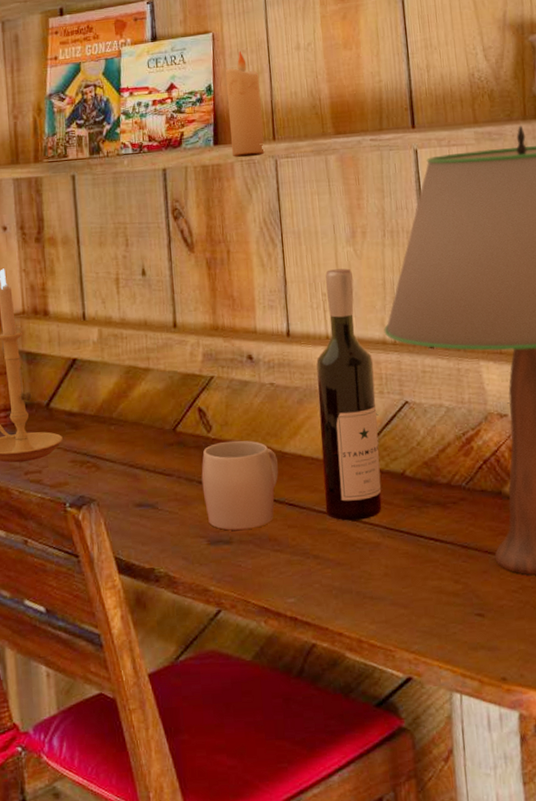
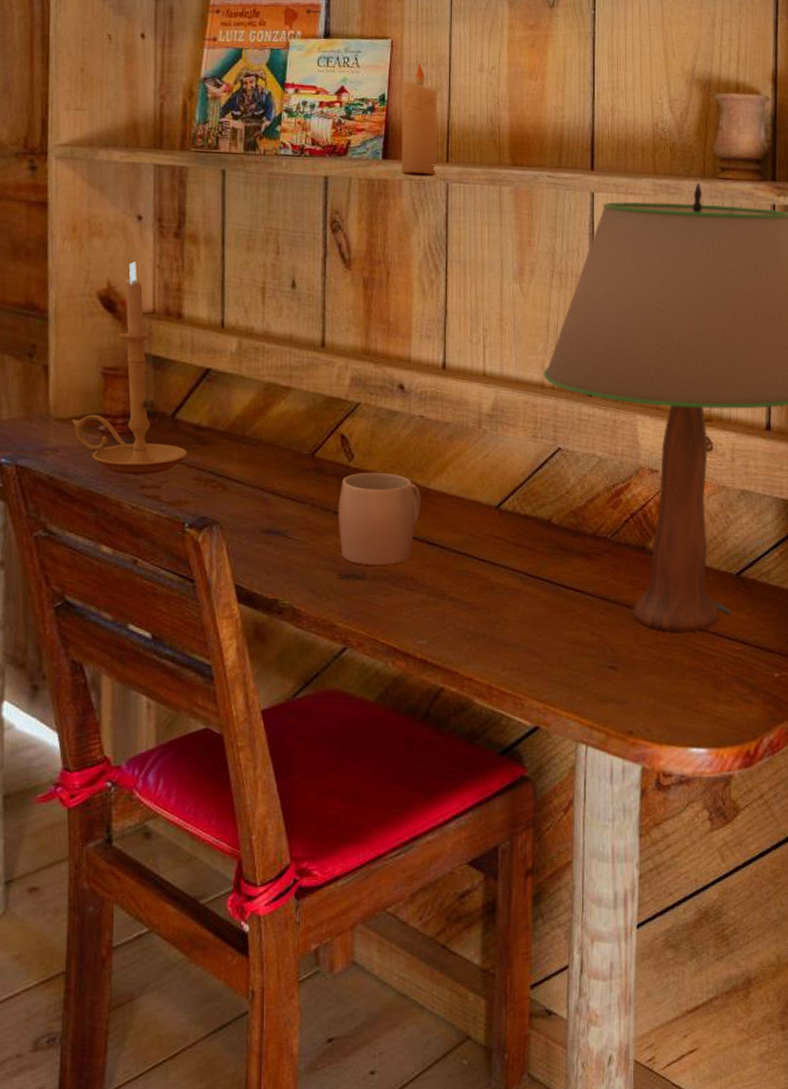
bottle: present [316,268,382,521] -> none [467,305,530,565]

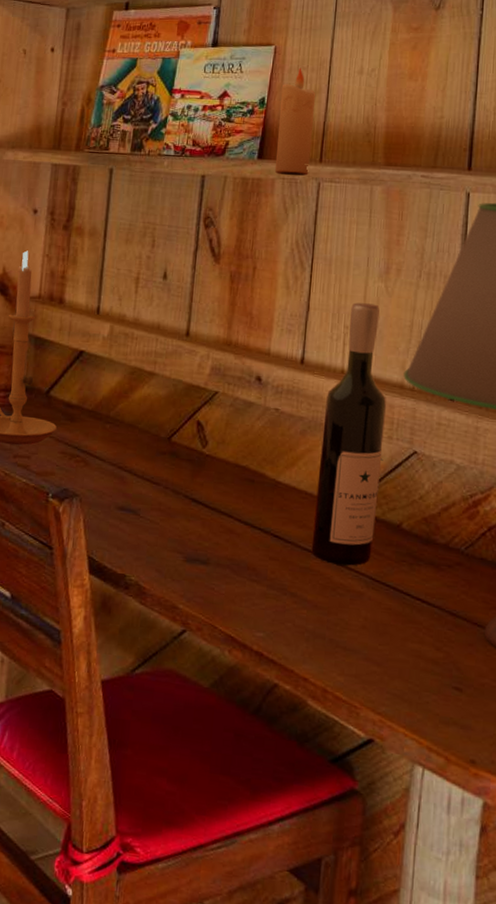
mug: present [338,472,421,565] -> none [188,460,270,554]
bottle: none [467,305,530,565] -> present [311,302,387,566]

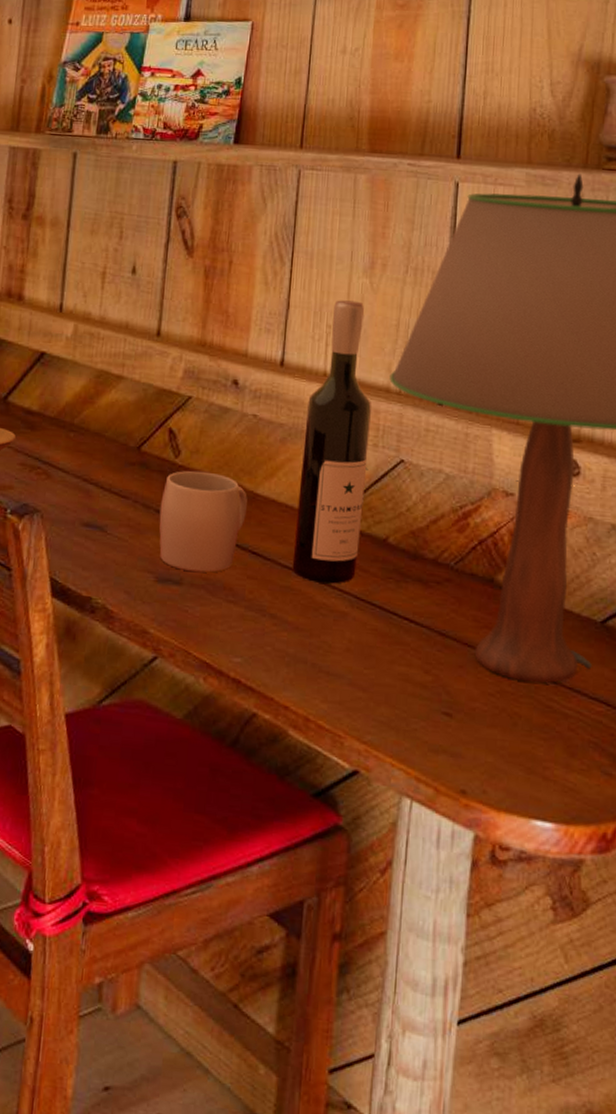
mug: none [188,460,270,554] -> present [159,470,248,573]
candle: present [274,67,316,176] -> none [252,45,296,163]

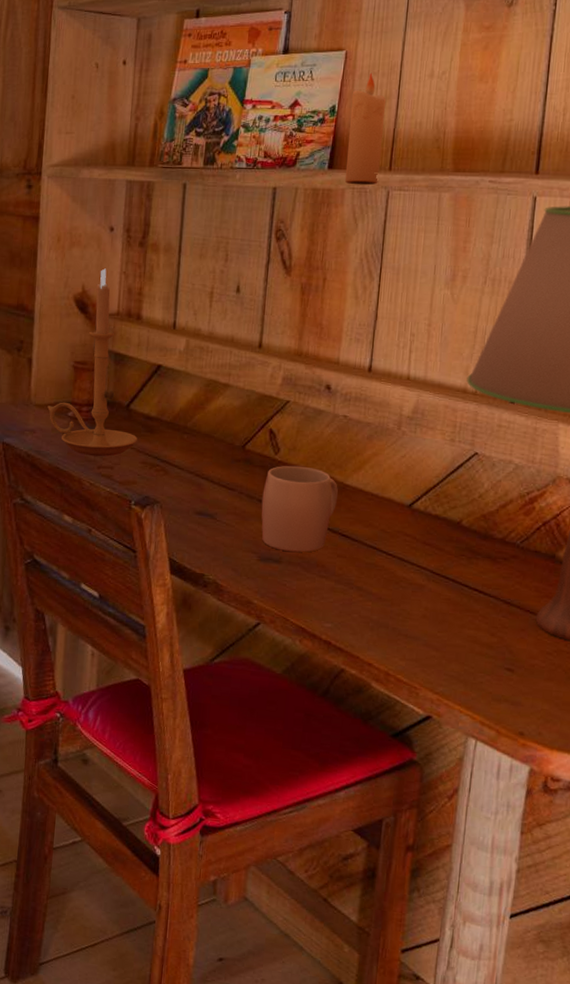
candle: none [252,45,296,163] -> present [344,72,386,186]
bottle: present [292,300,372,584] -> none [376,310,450,561]

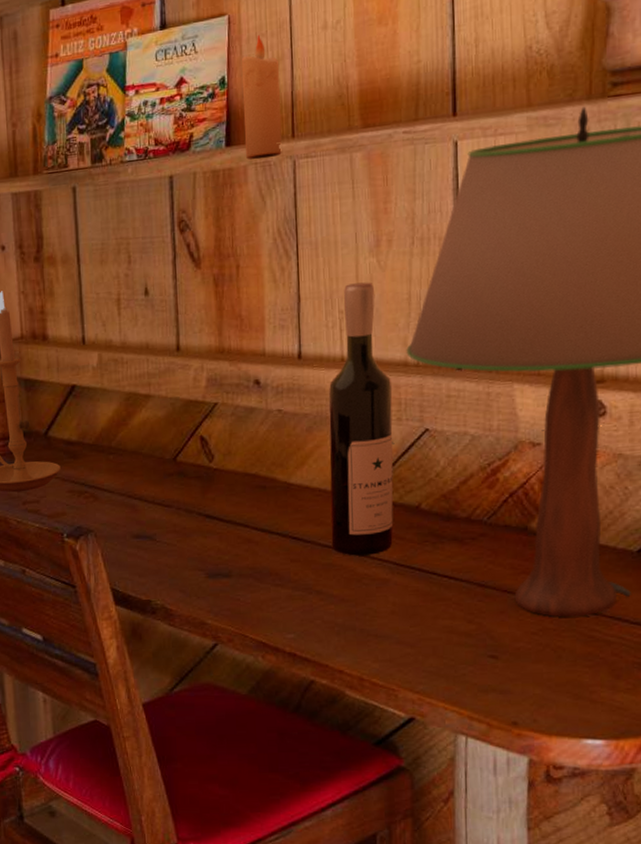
mug: present [261,465,338,552] -> none [201,470,283,564]
bottle: none [376,310,450,561] -> present [328,282,394,556]

